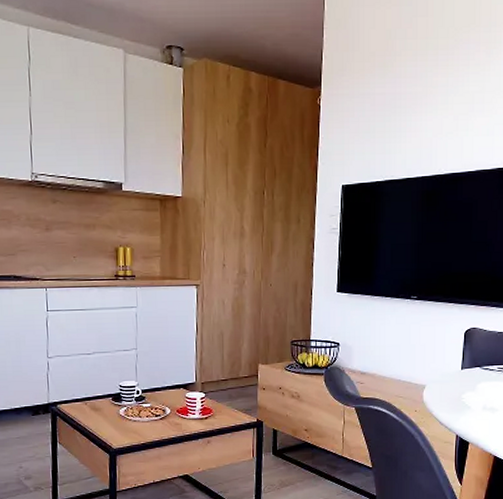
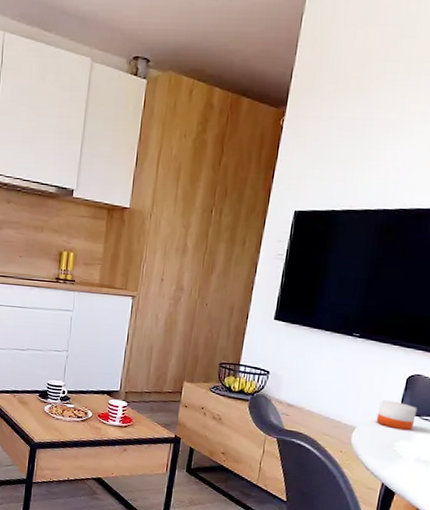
candle: none [443,355,477,382] -> present [376,400,417,431]

